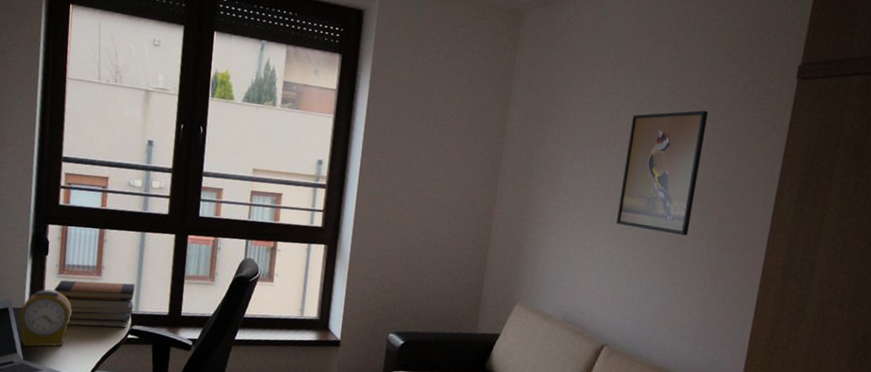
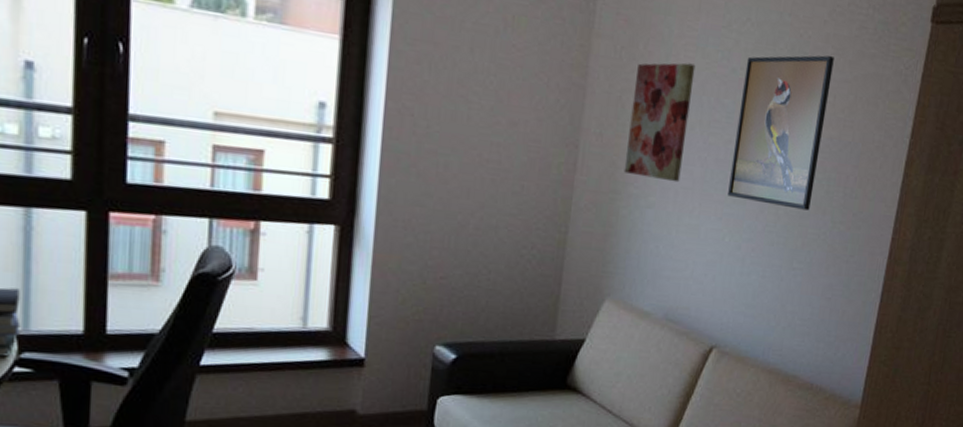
wall art: none [532,122,590,214] -> present [623,63,696,183]

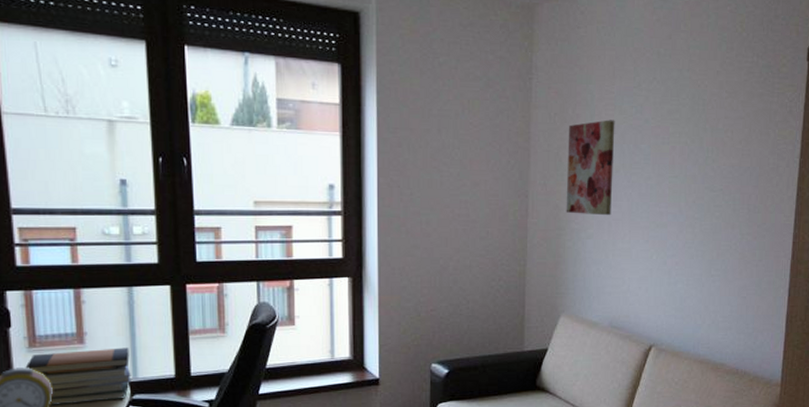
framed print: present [728,55,834,211] -> none [652,99,728,227]

